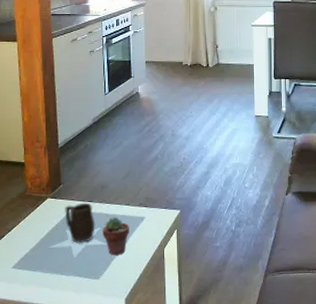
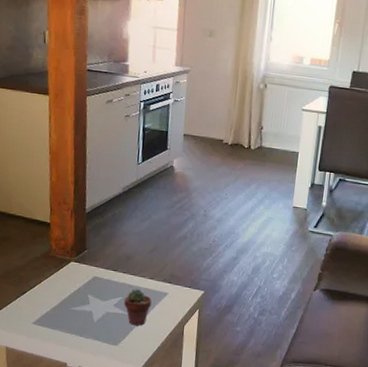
mug: present [65,202,95,243] -> none [88,270,118,310]

